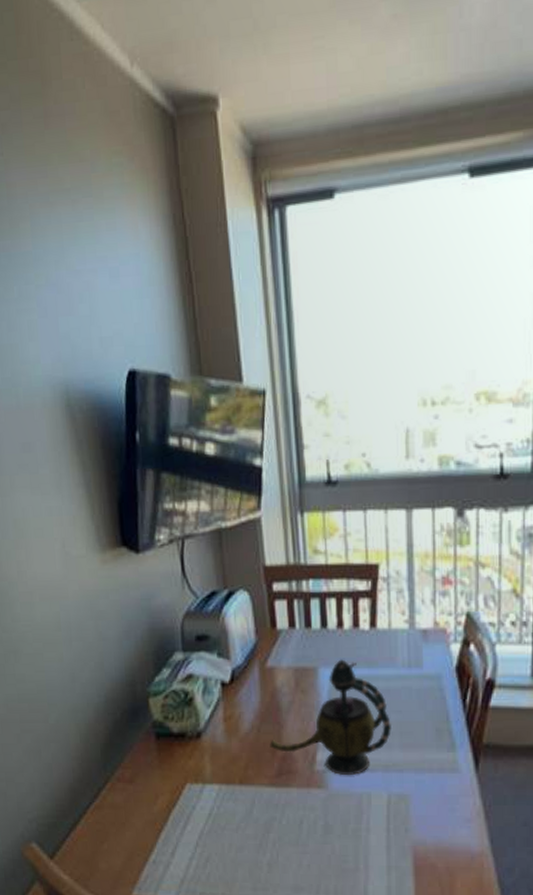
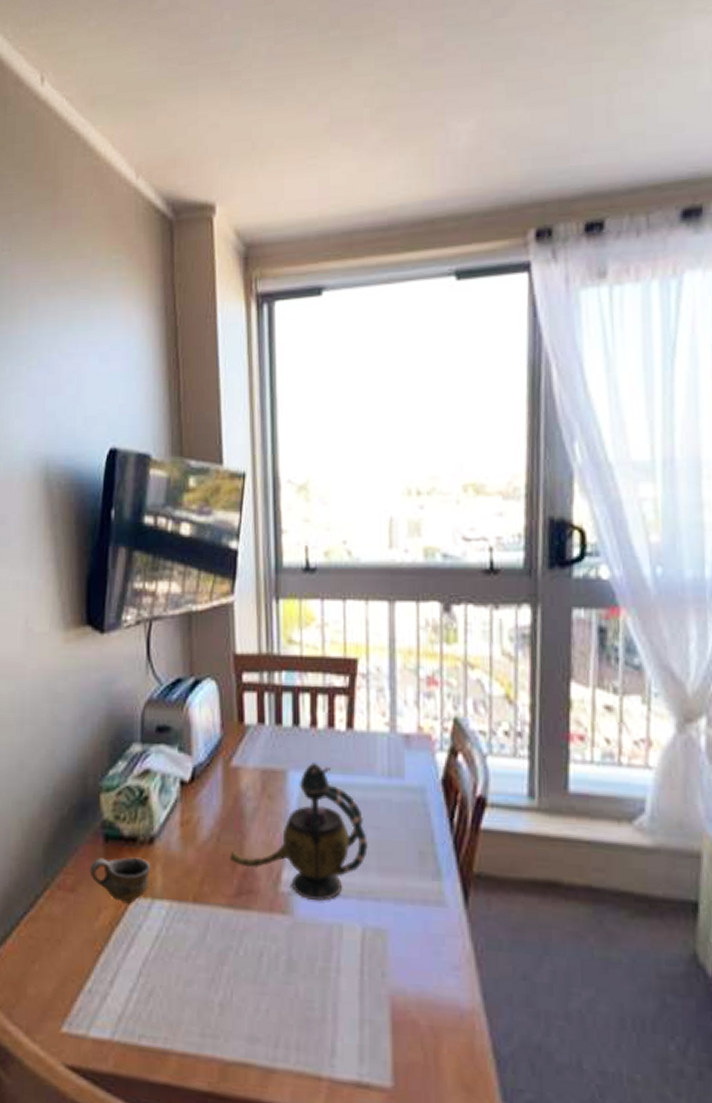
cup: none [145,750,200,789] -> present [89,857,151,904]

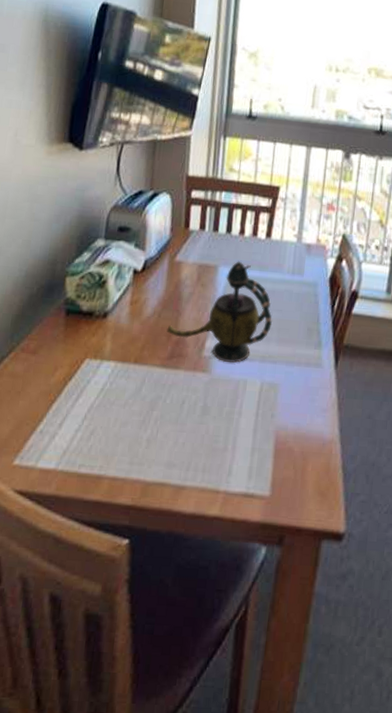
cup: present [89,857,151,904] -> none [50,327,103,364]

